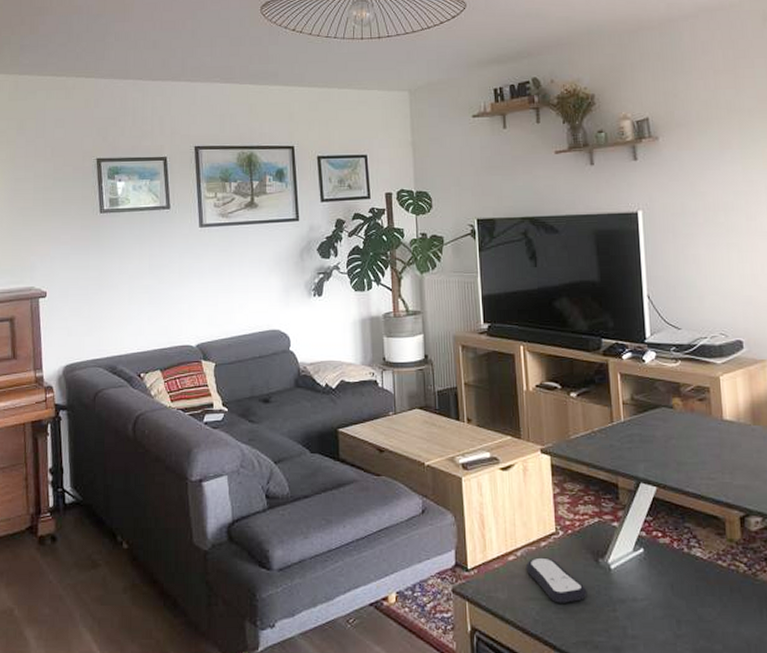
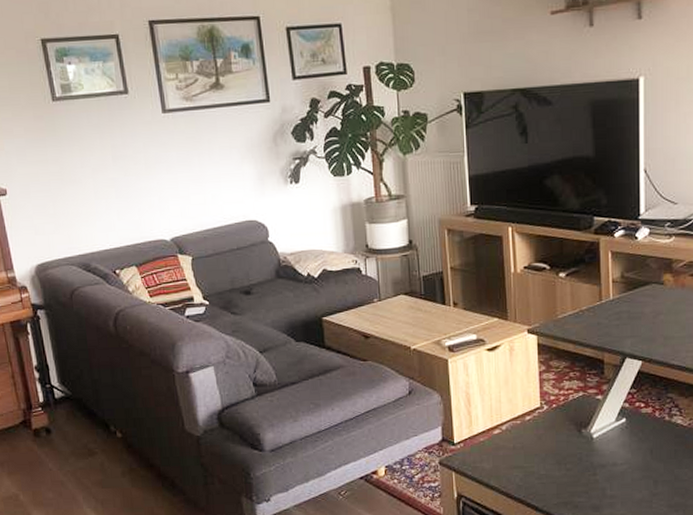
remote control: present [525,557,587,603] -> none [510,430,569,470]

